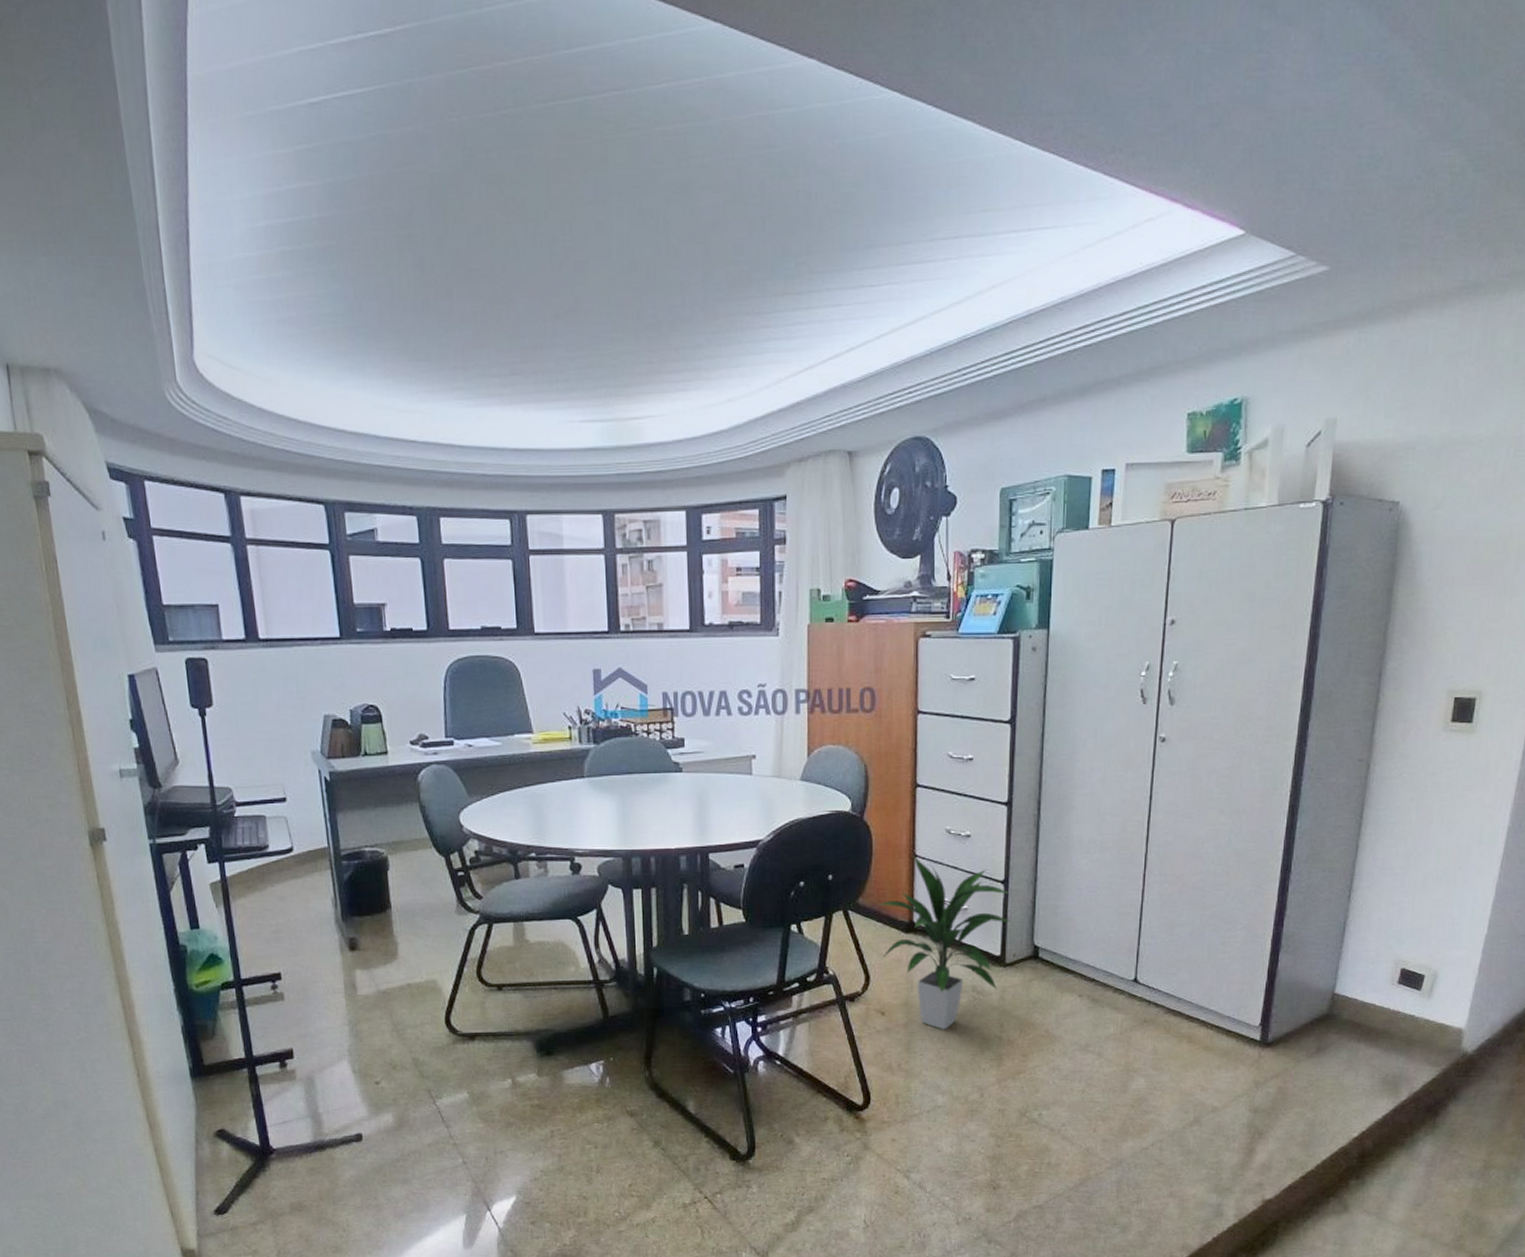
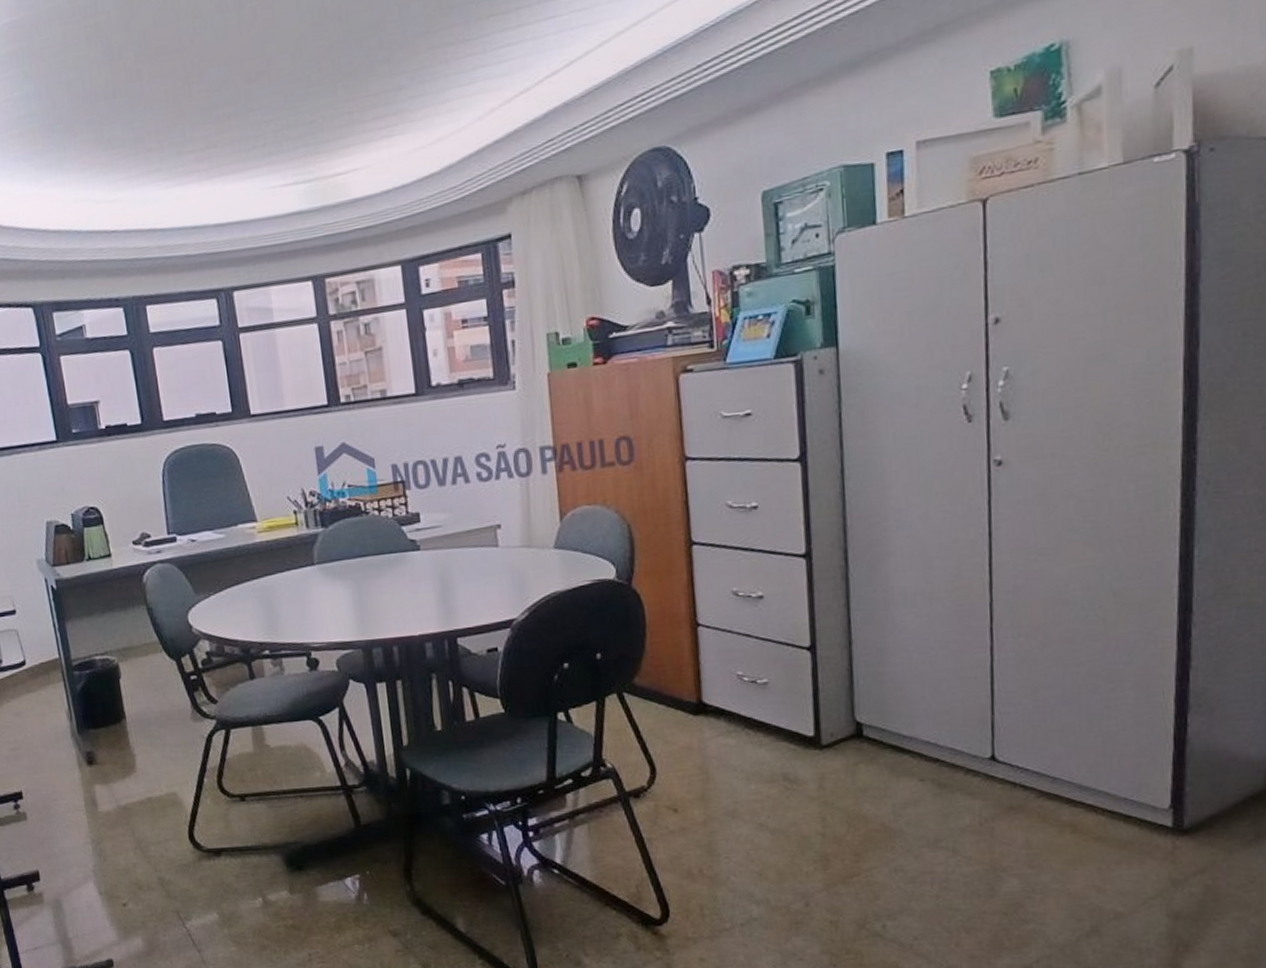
indoor plant: present [877,855,1011,1030] -> none [656,623,824,828]

